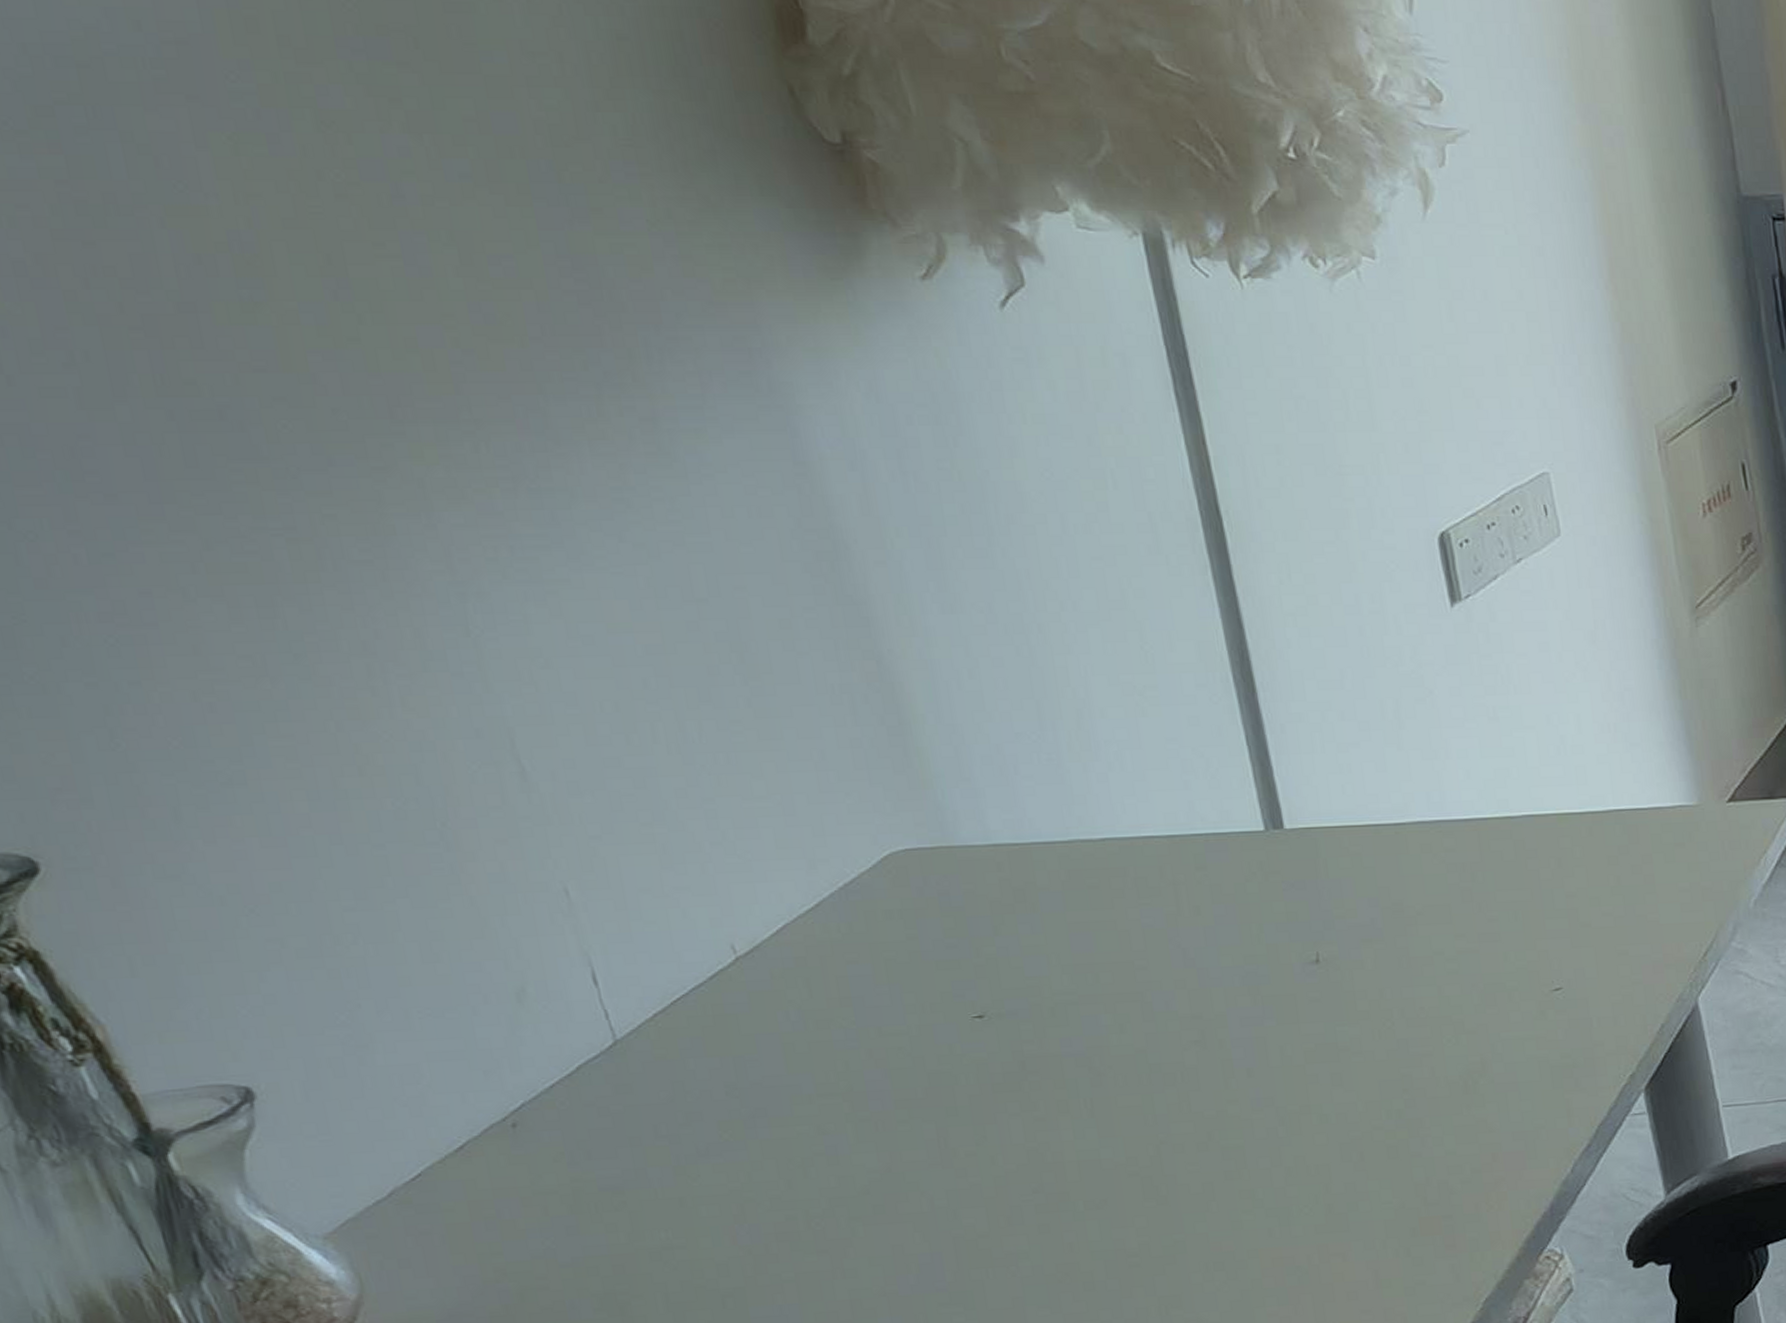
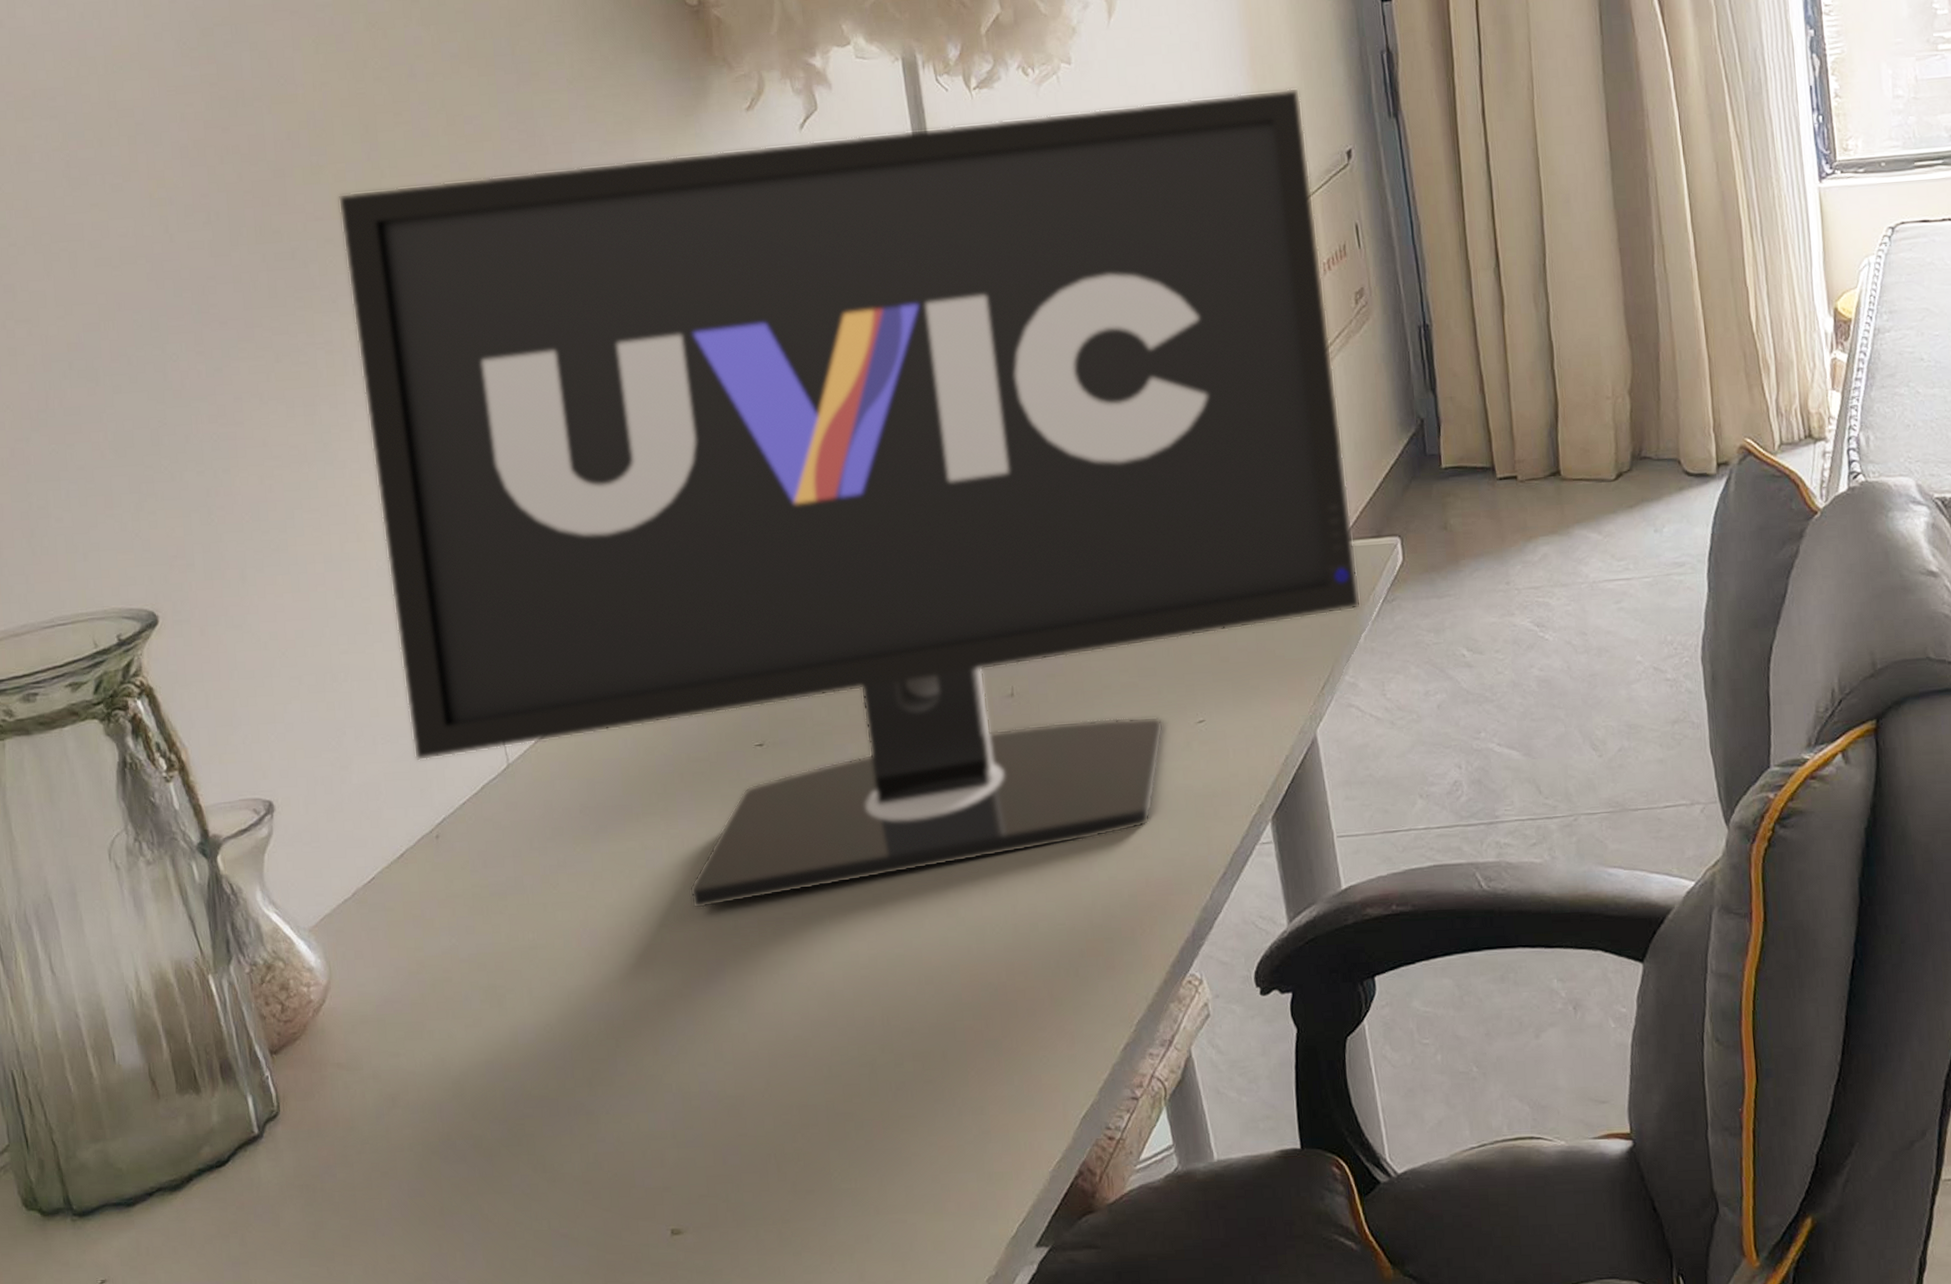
monitor: none [288,307,1751,1199] -> present [338,87,1362,909]

